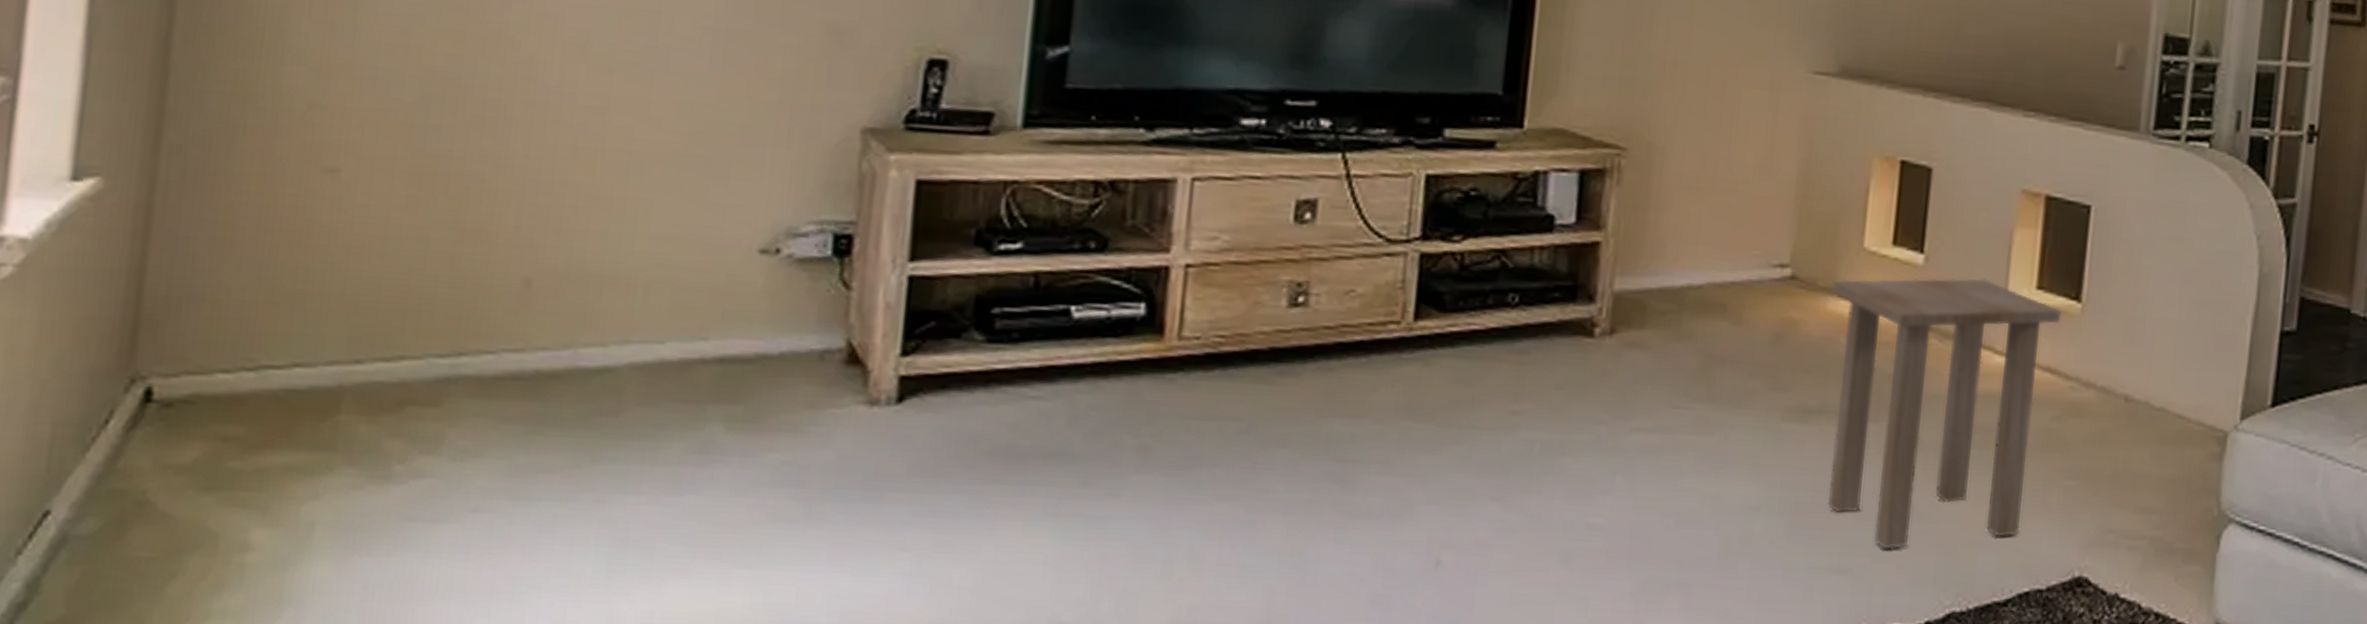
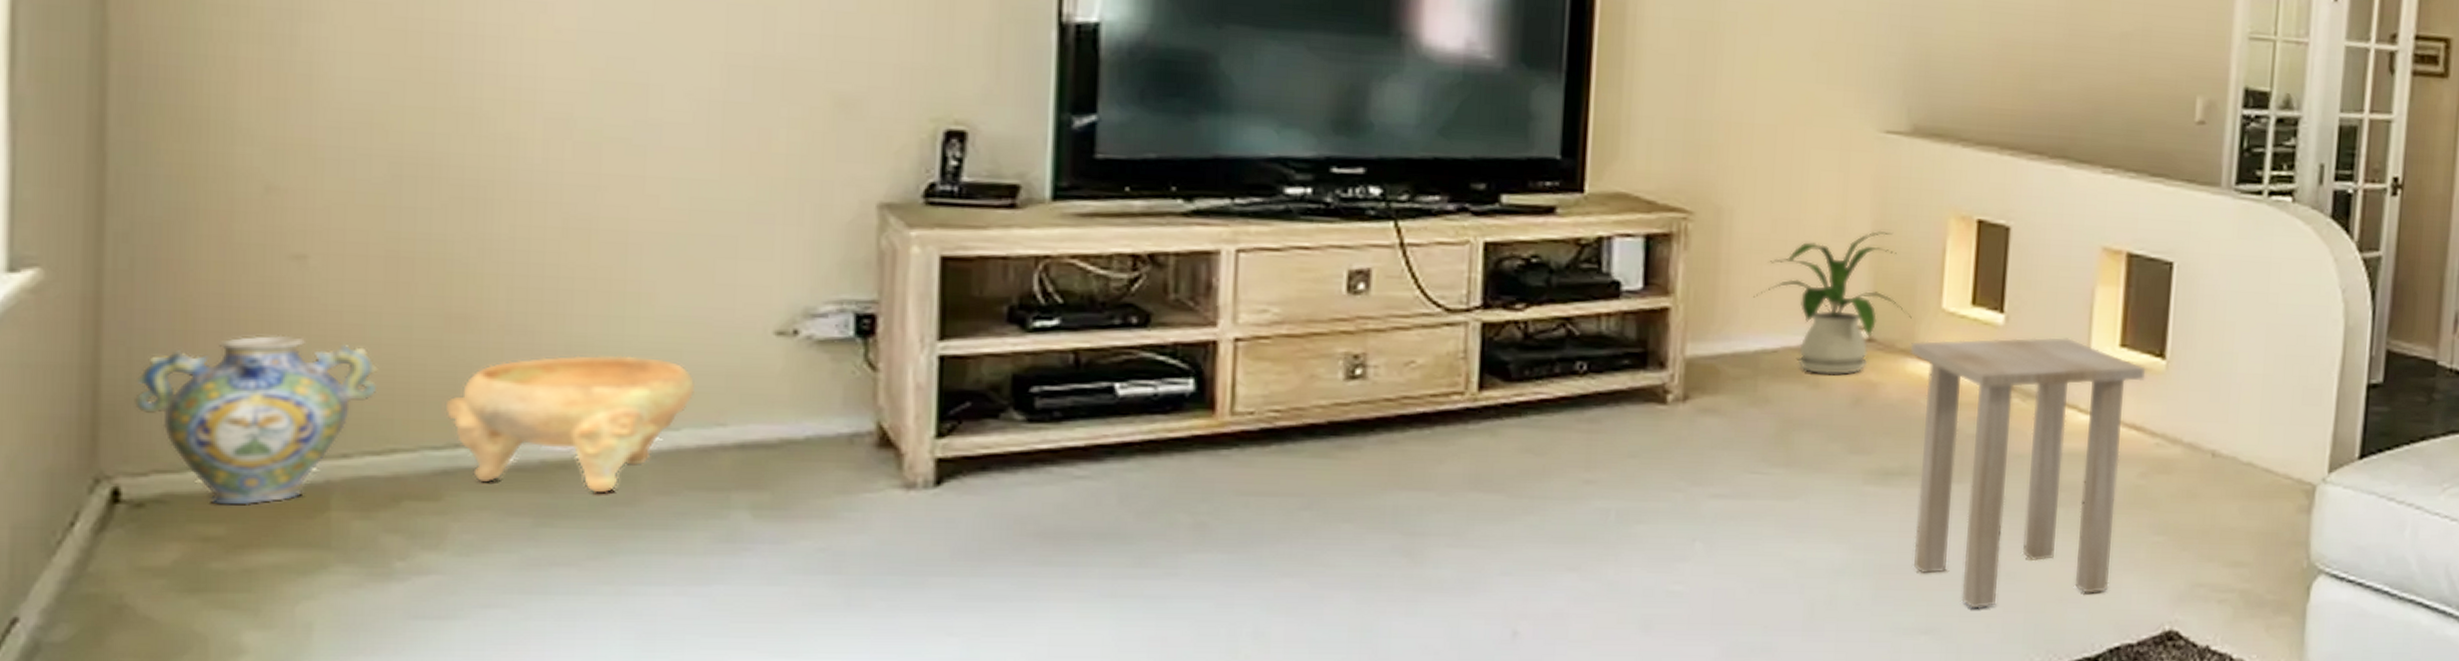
ceramic jug: none [173,244,395,408] -> present [134,334,379,506]
decorative bowl: none [451,269,682,403] -> present [445,355,696,493]
house plant: none [1681,169,1834,312] -> present [1753,230,1912,375]

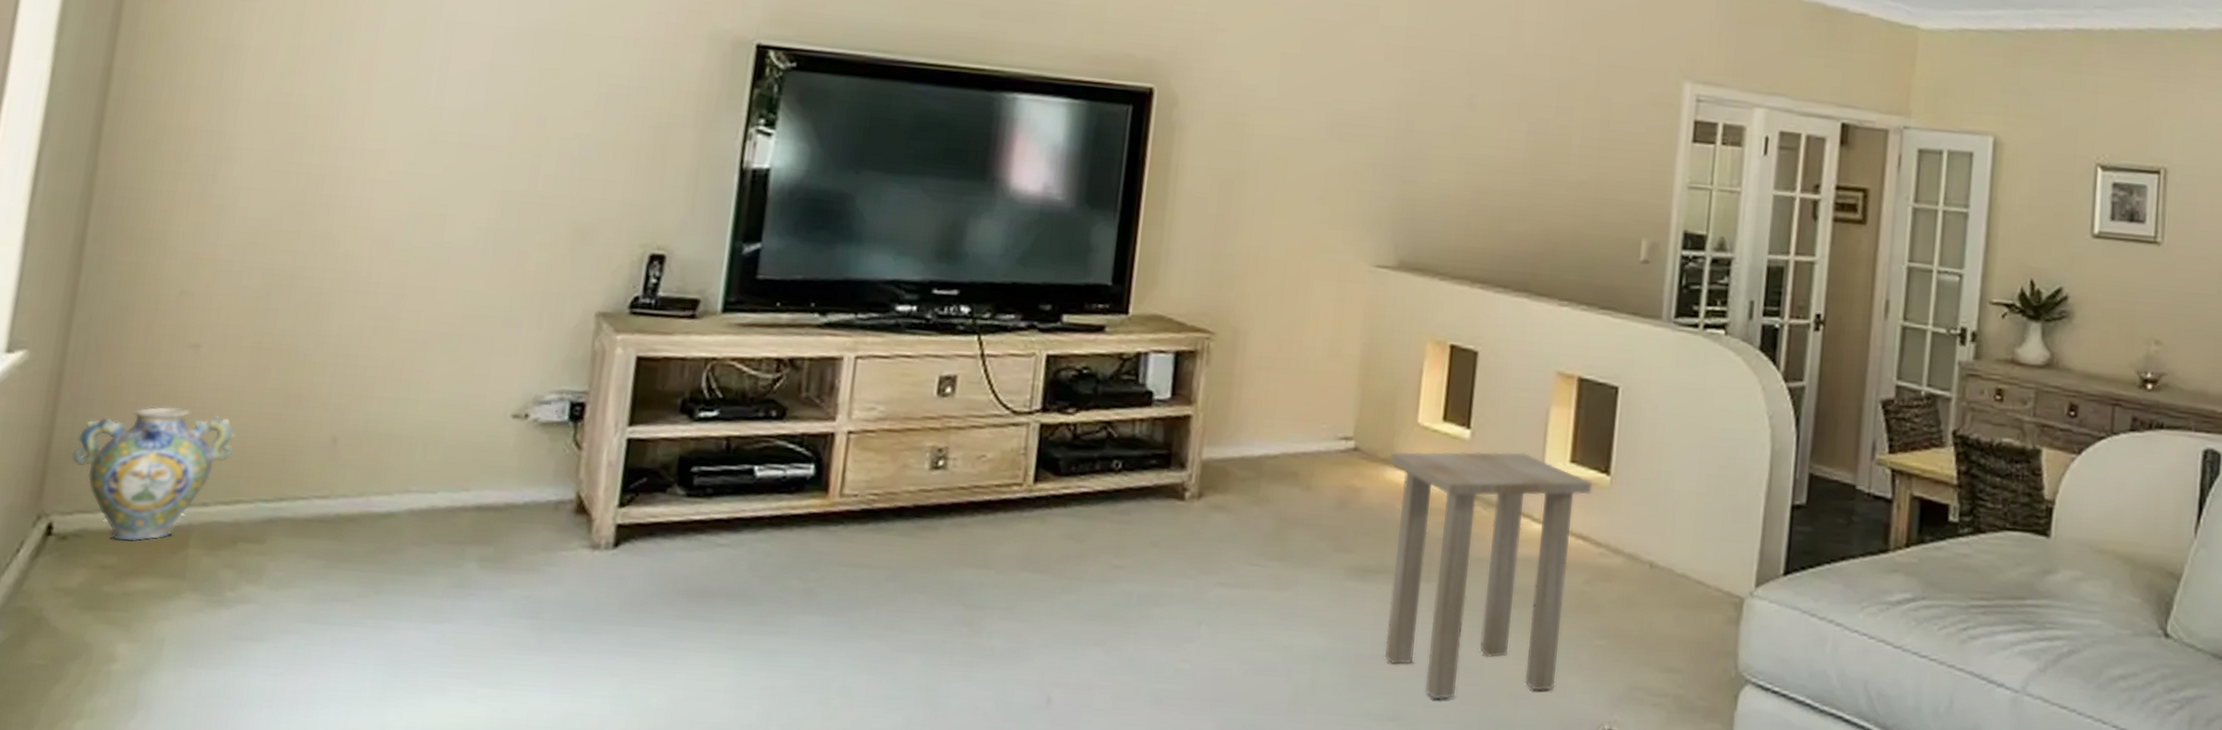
decorative bowl: present [445,355,696,493] -> none [276,429,451,543]
house plant: present [1753,230,1912,375] -> none [1260,352,1392,480]

